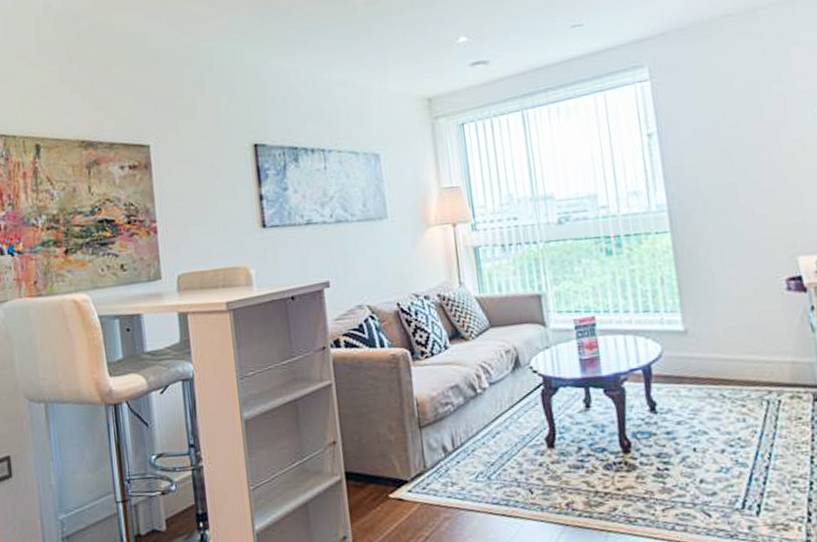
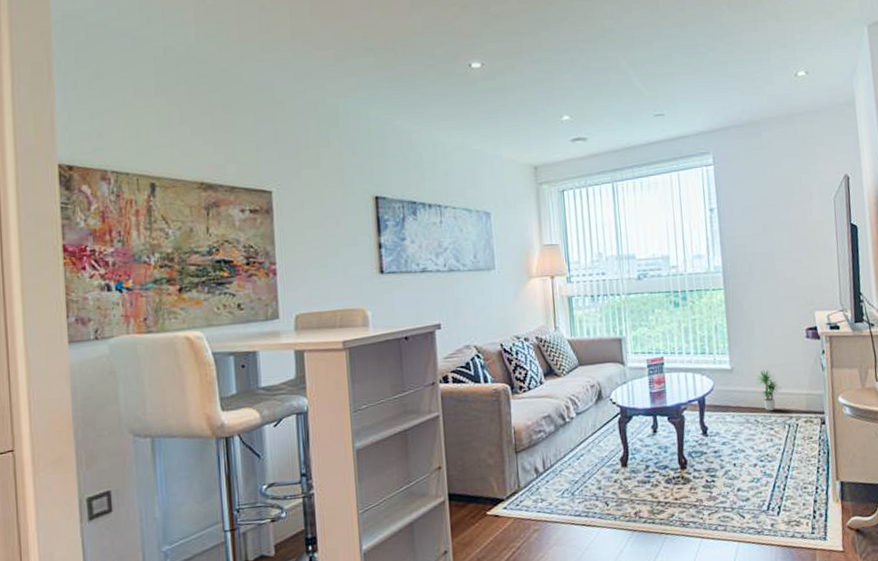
potted plant: none [719,332,755,383] -> present [756,370,782,411]

